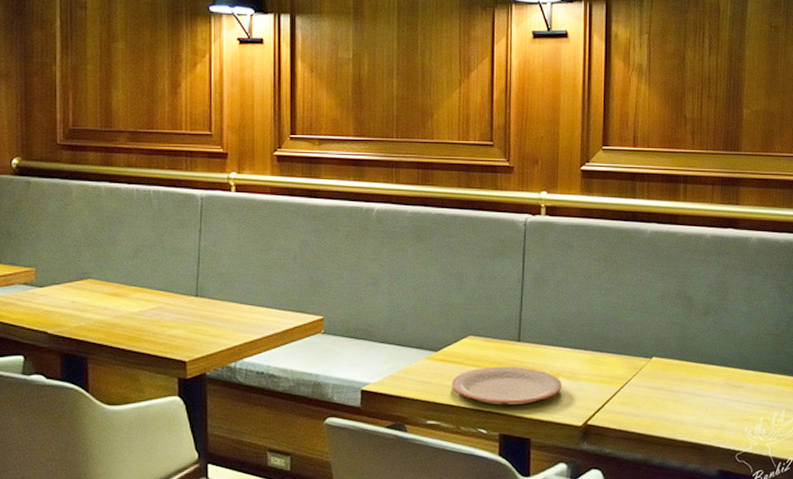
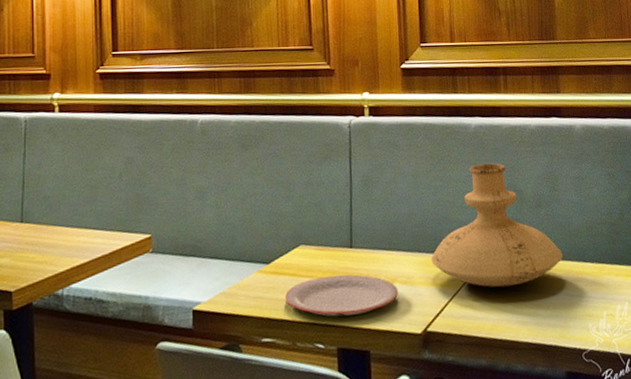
vase: none [597,269,726,388] -> present [431,163,563,288]

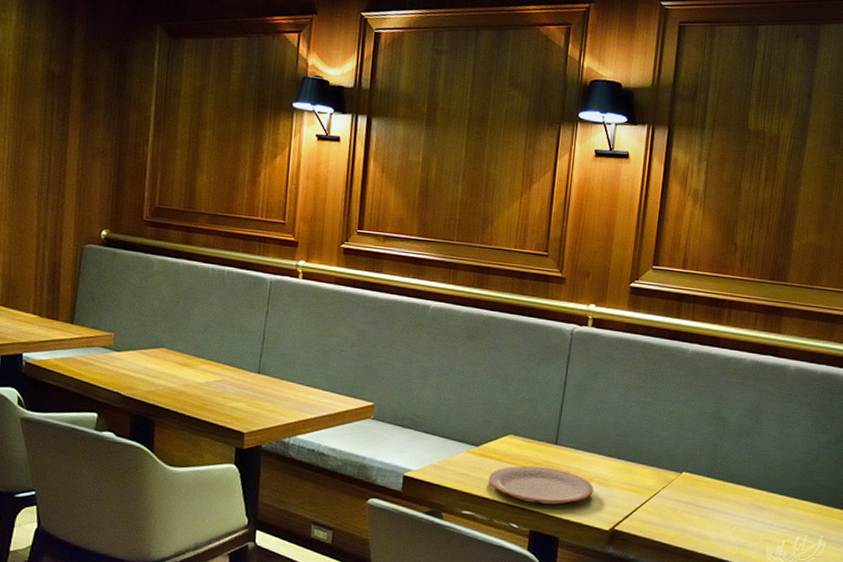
vase: present [431,163,563,288] -> none [629,388,754,503]

